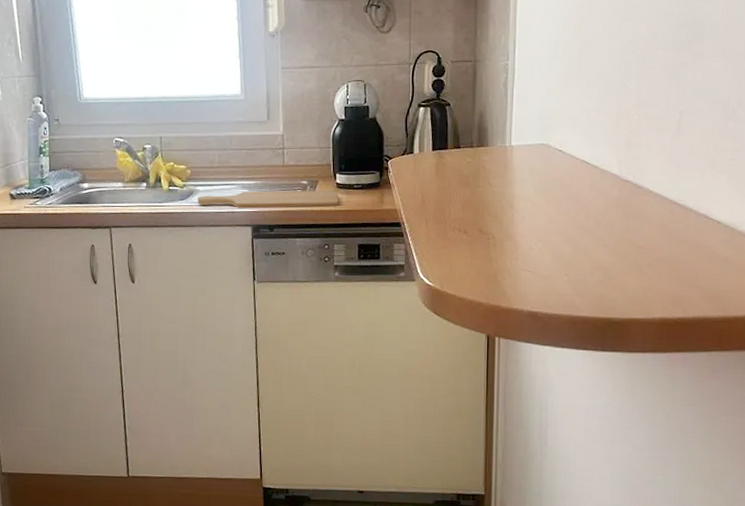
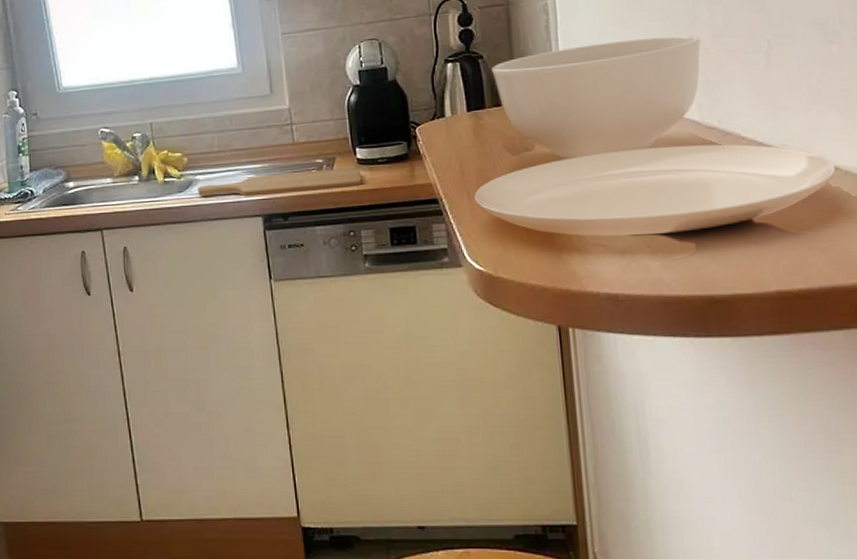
plate: none [431,193,718,266] -> present [474,144,836,237]
bowl: none [456,101,628,198] -> present [491,35,701,159]

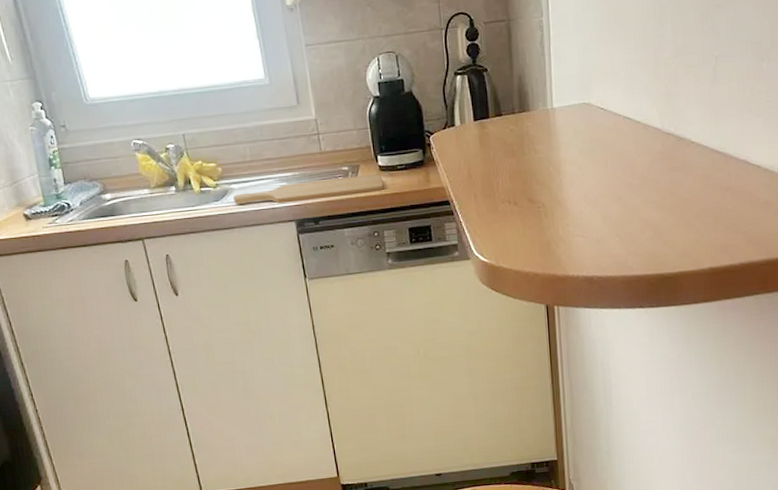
plate: present [474,144,836,237] -> none [480,148,758,229]
bowl: present [491,35,701,159] -> none [495,51,665,163]

